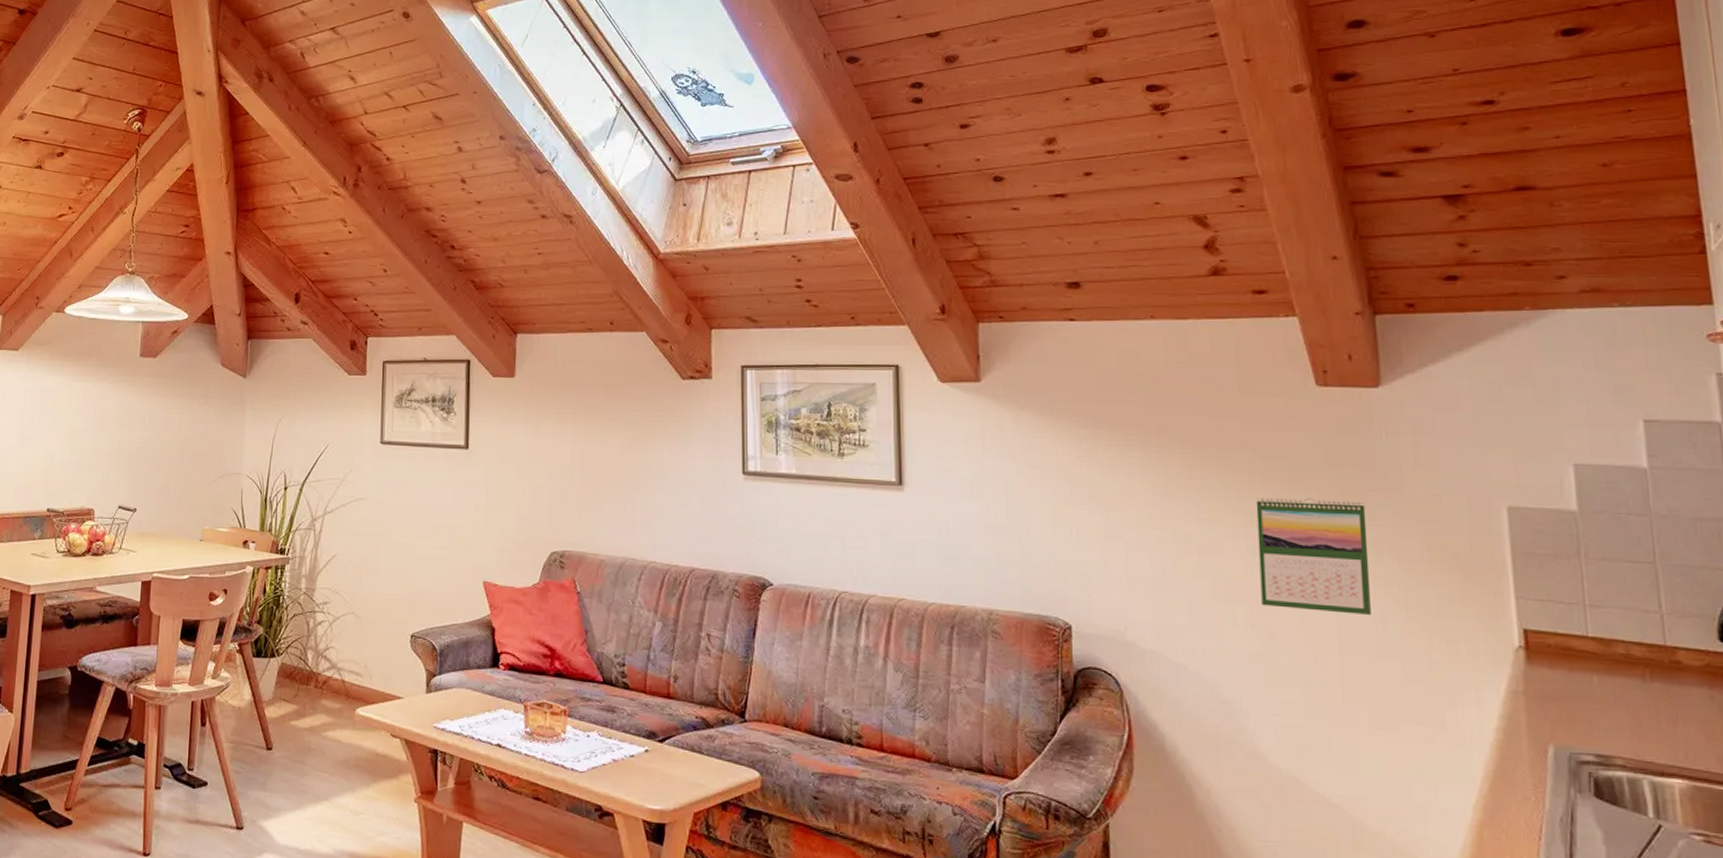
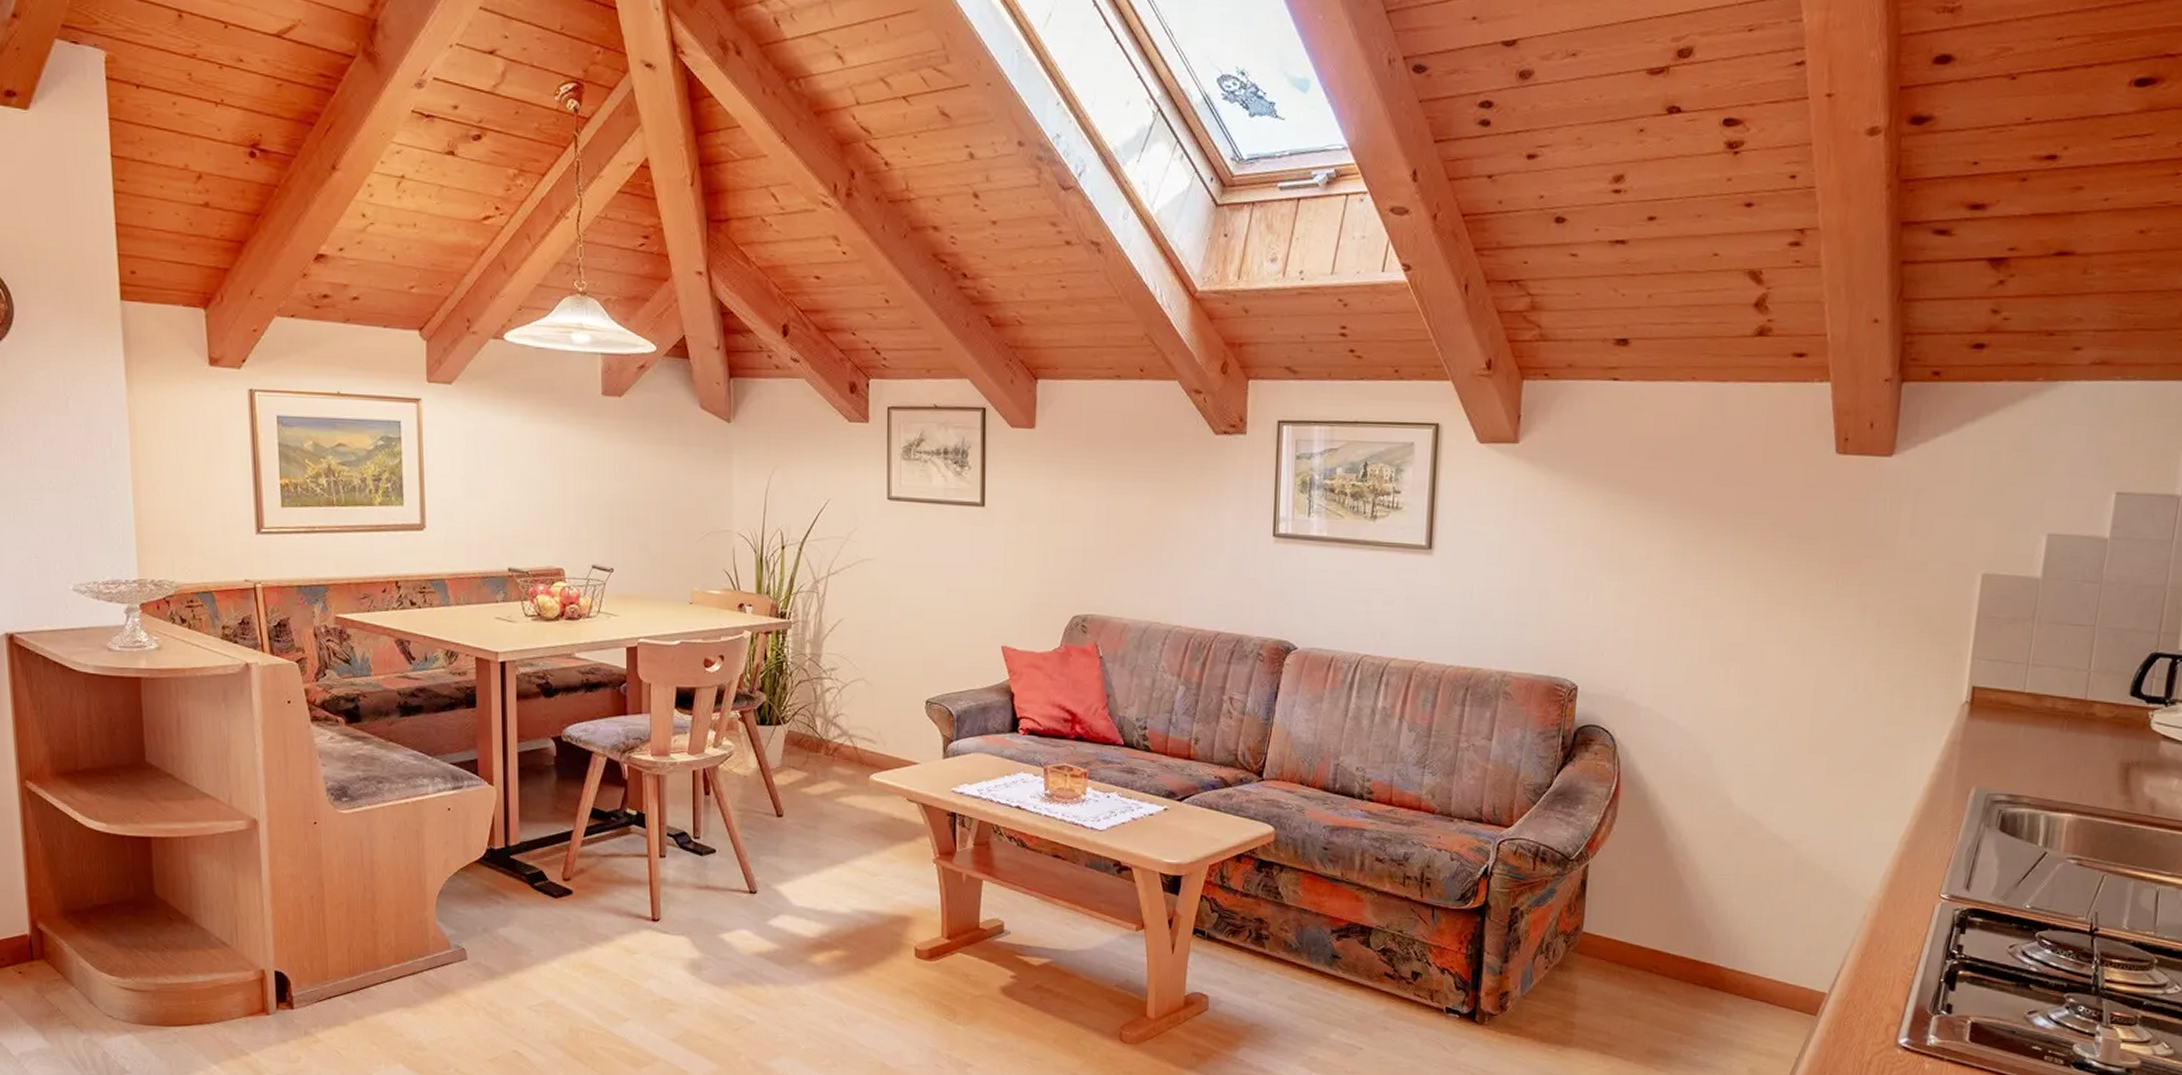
calendar: present [1256,498,1371,615] -> none [1752,564,1859,674]

